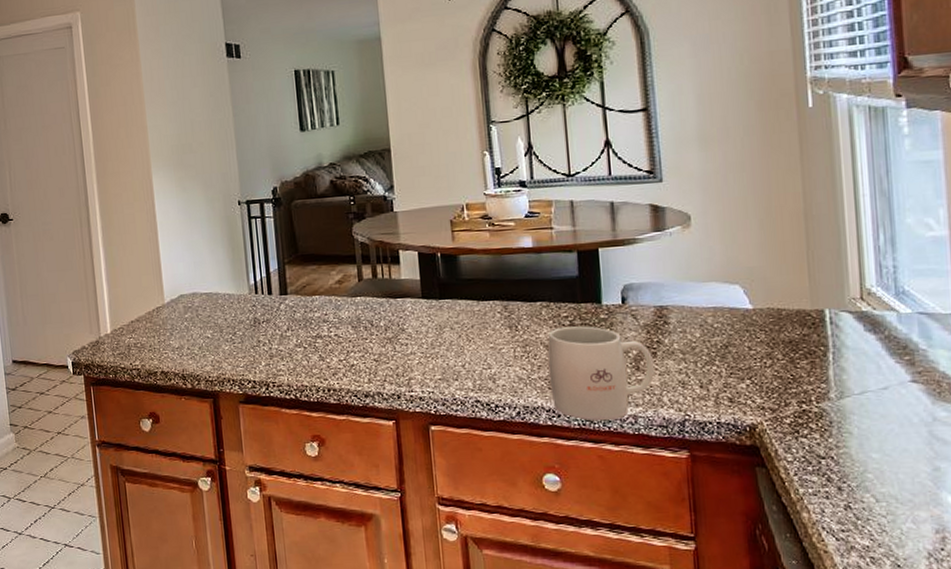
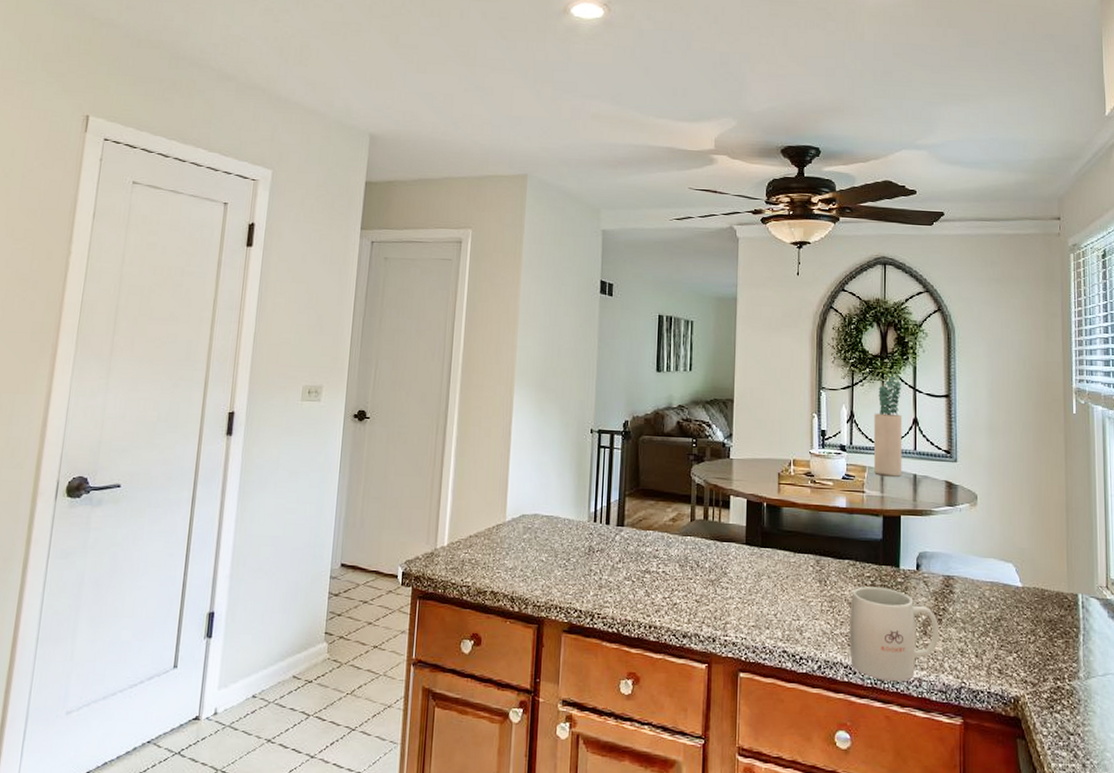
vase: none [556,91,597,210] -> present [873,371,902,478]

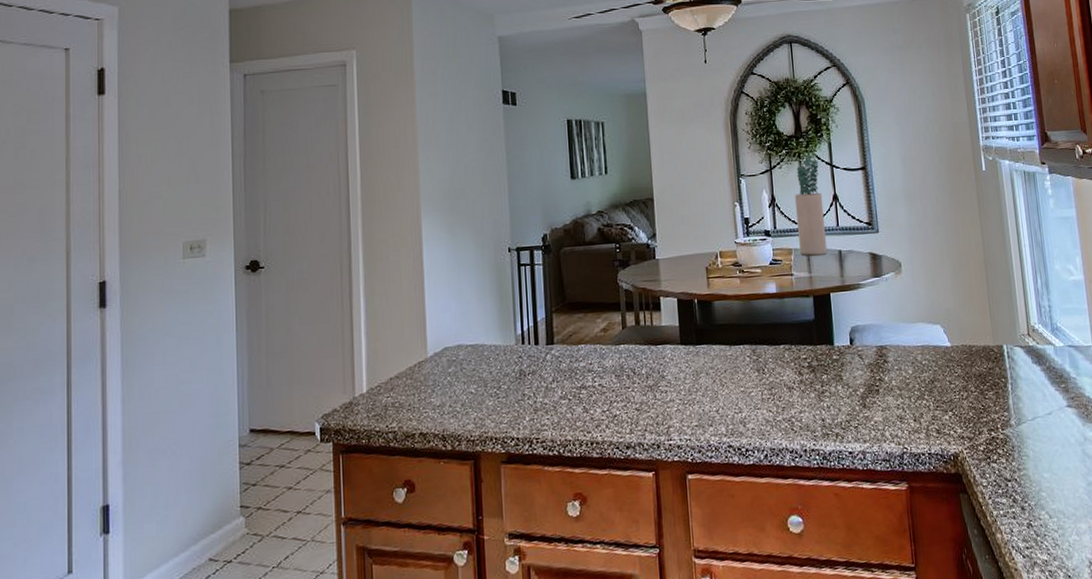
mug: present [849,586,940,682] -> none [789,367,879,460]

